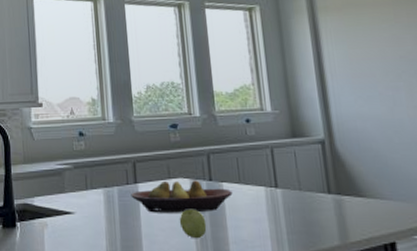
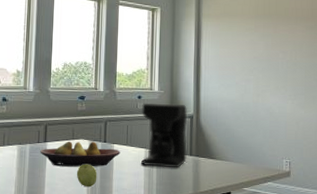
coffee maker: none [253,126,324,211] -> present [140,103,188,168]

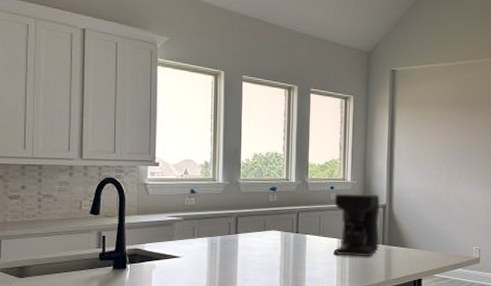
fruit bowl: present [40,141,121,167] -> none [231,232,313,258]
apple: present [76,164,97,187] -> none [268,254,290,276]

